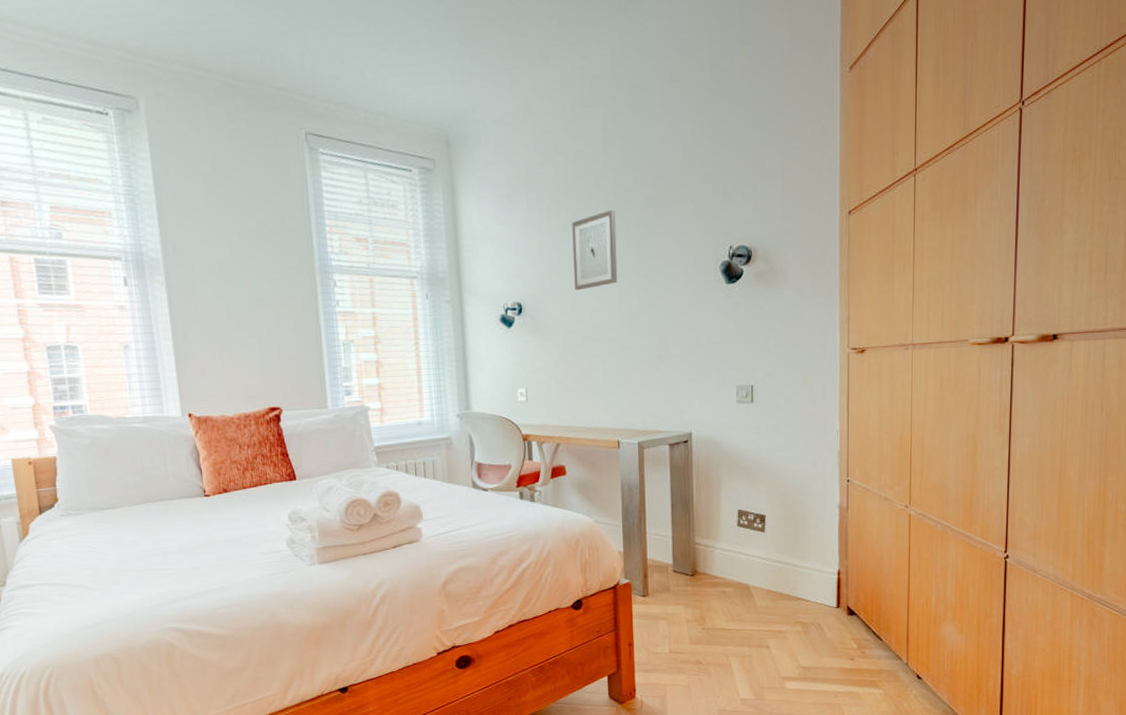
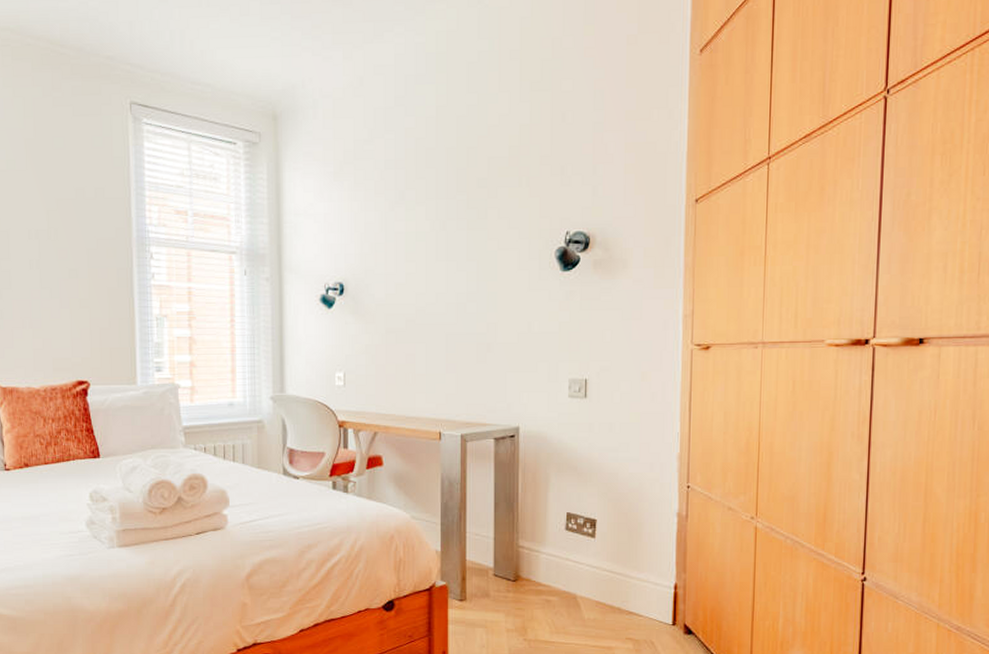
wall art: present [572,209,618,291] -> none [400,189,446,273]

